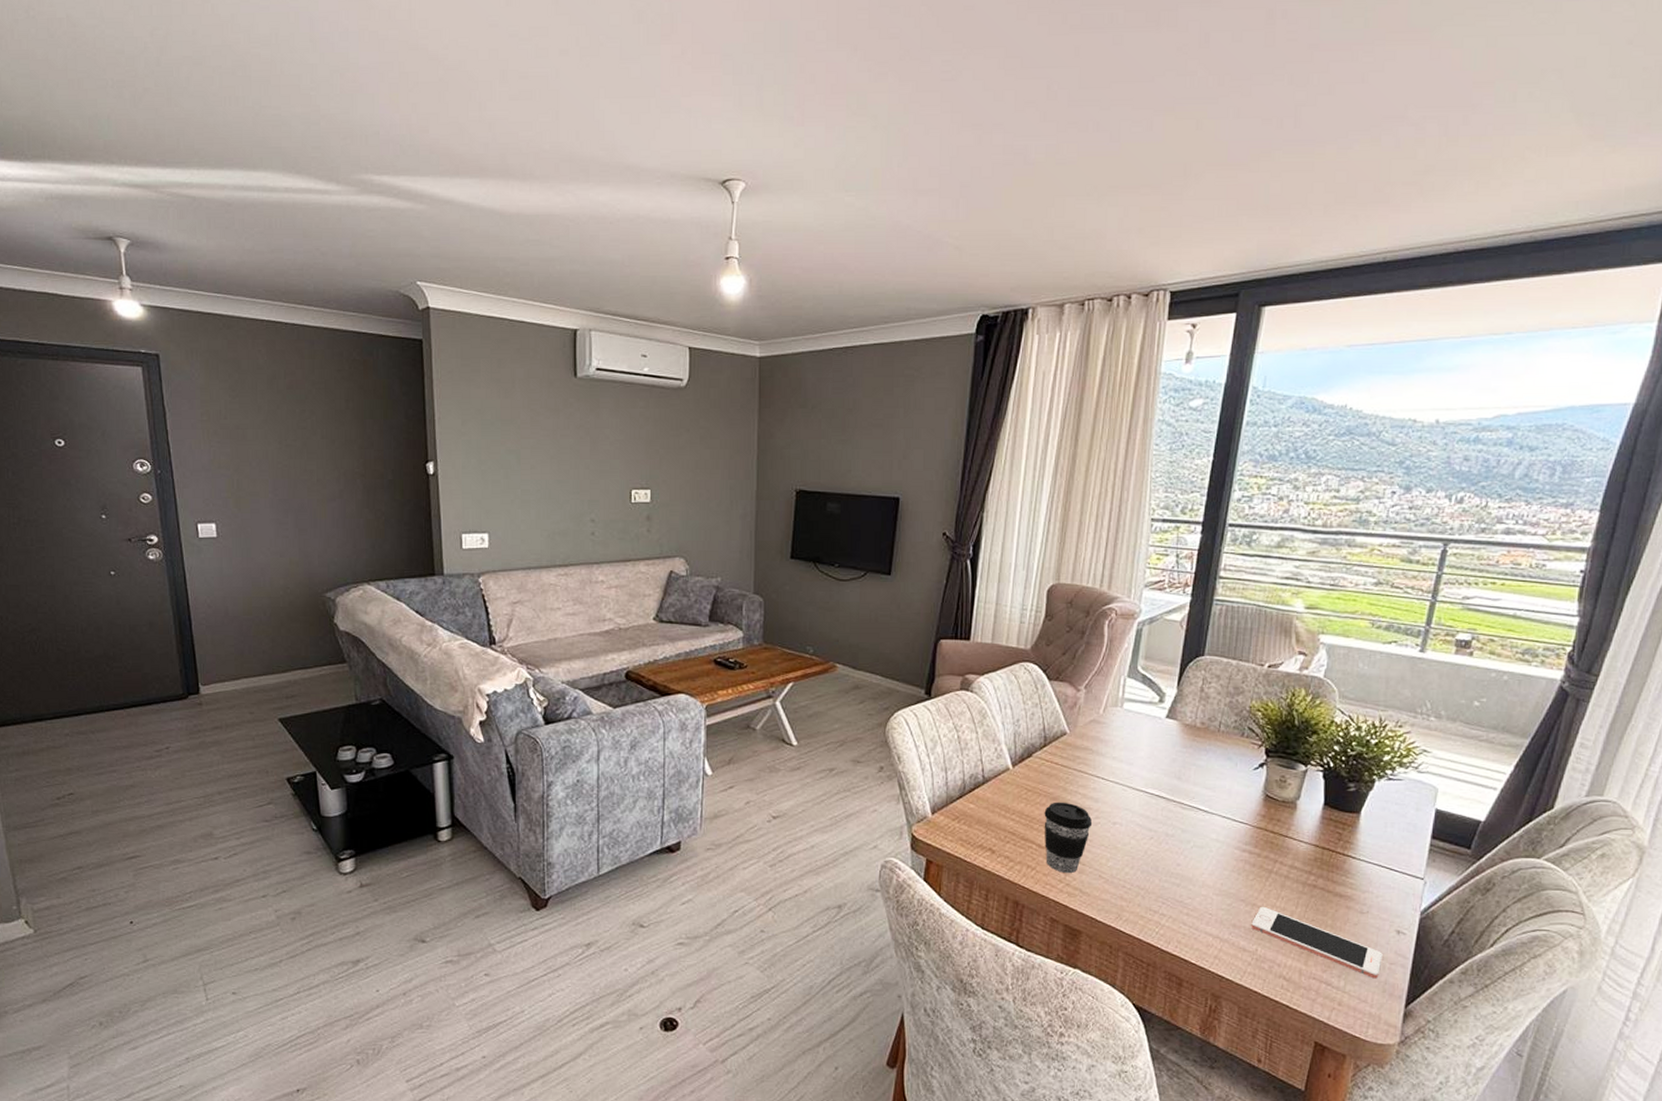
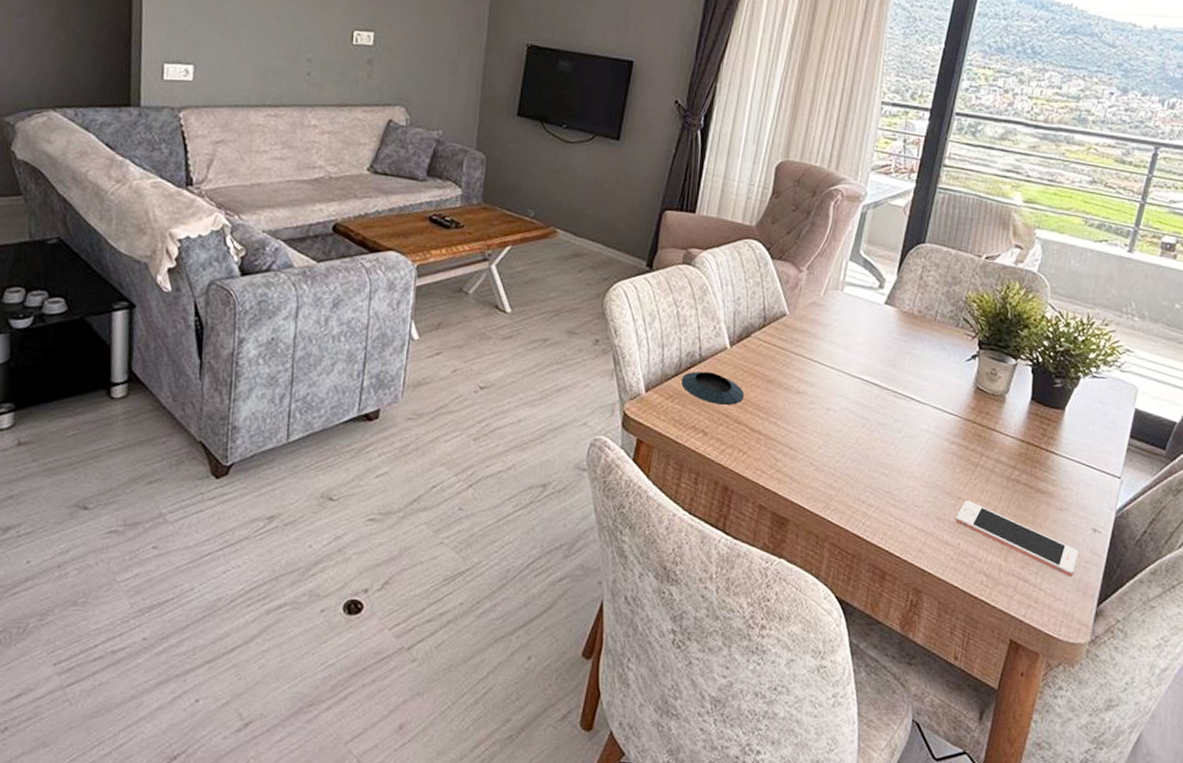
saucer: none [966,793,1029,824] -> present [681,371,744,406]
coffee cup: present [1044,802,1092,874] -> none [757,384,806,460]

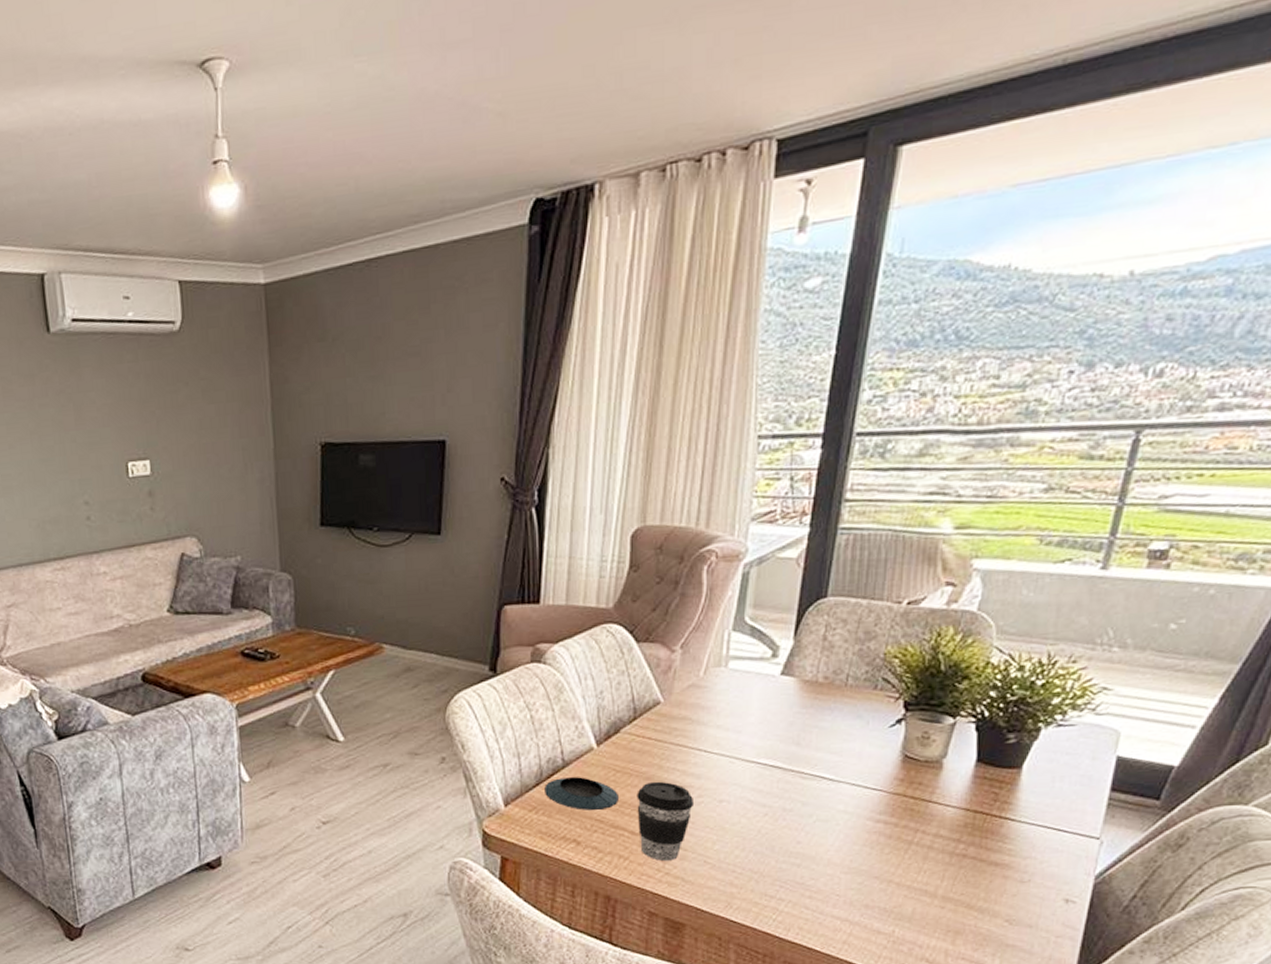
coffee cup: none [757,384,806,460] -> present [637,781,693,862]
cell phone: present [955,500,1079,577] -> none [887,882,1047,955]

